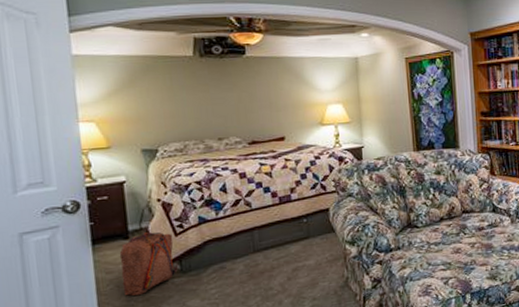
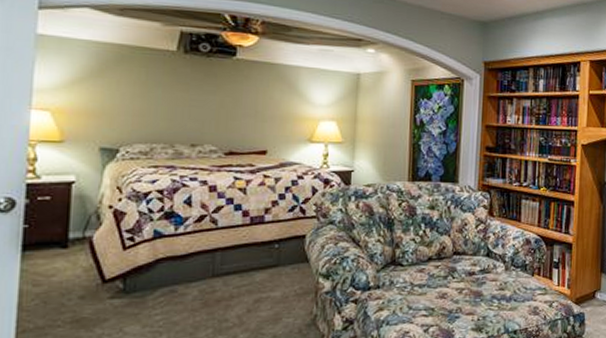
backpack: present [119,232,178,296] -> none [50,243,121,316]

